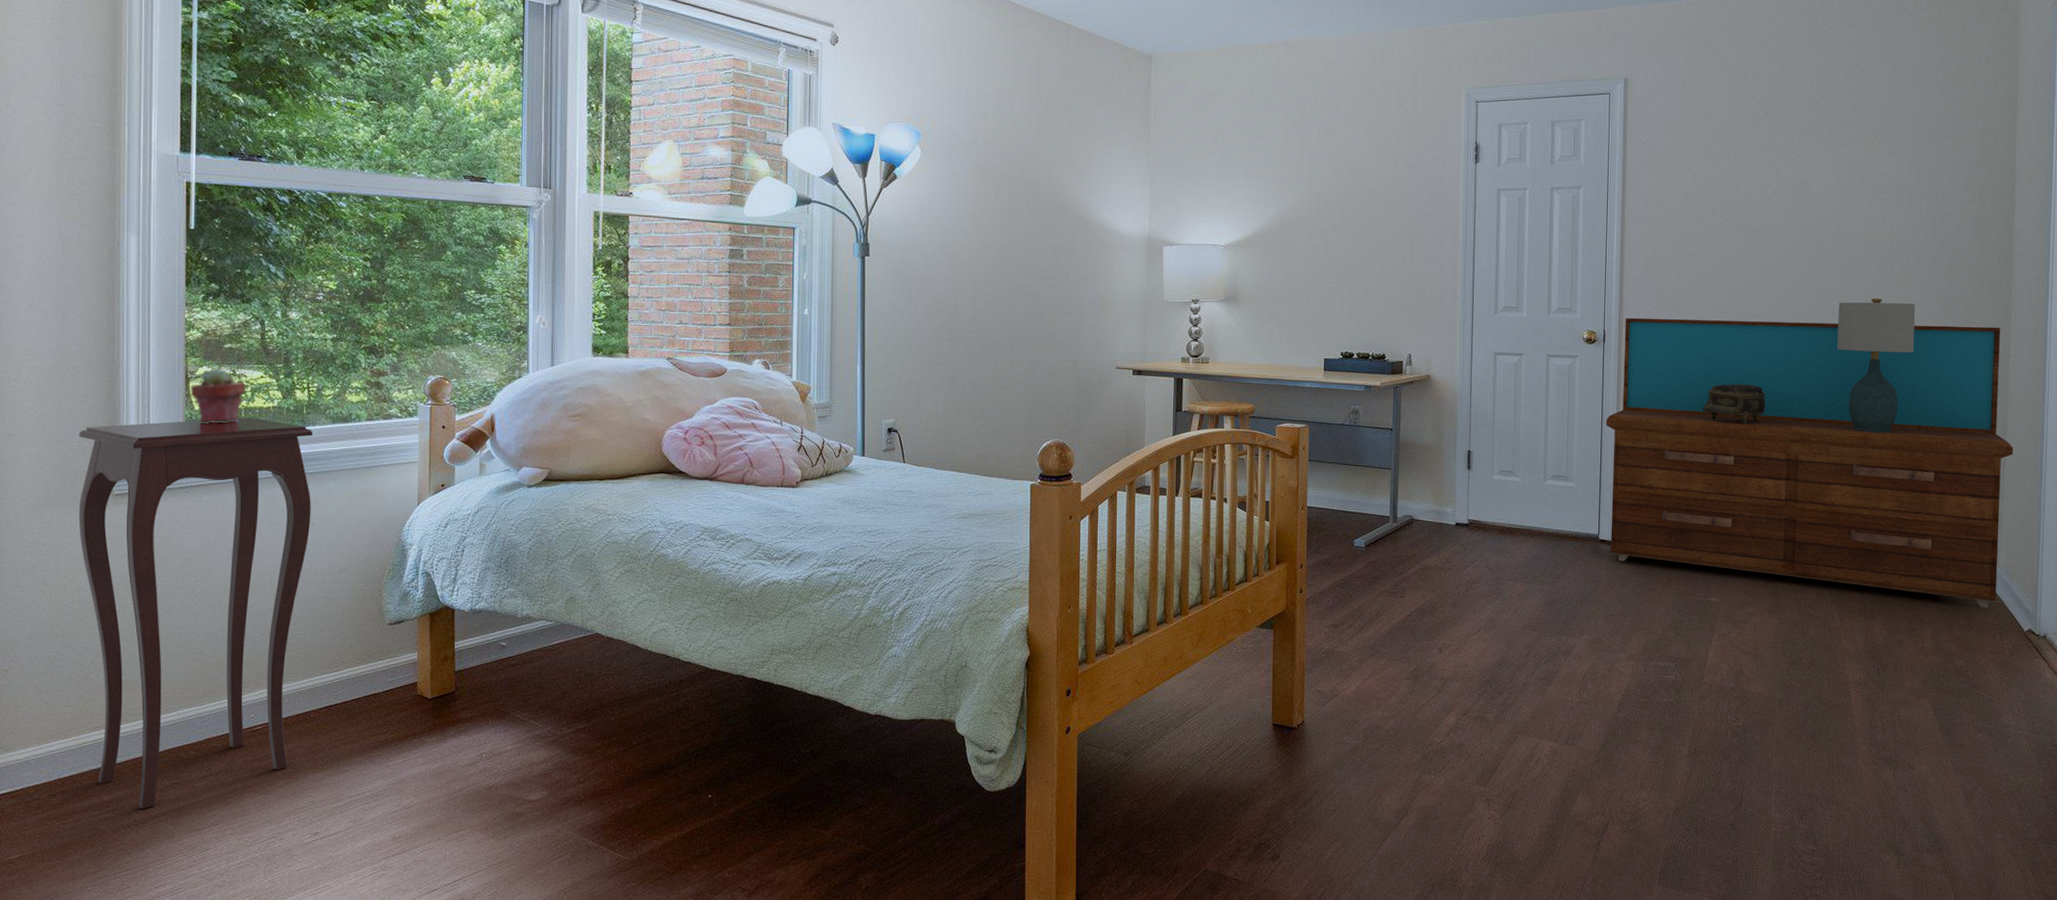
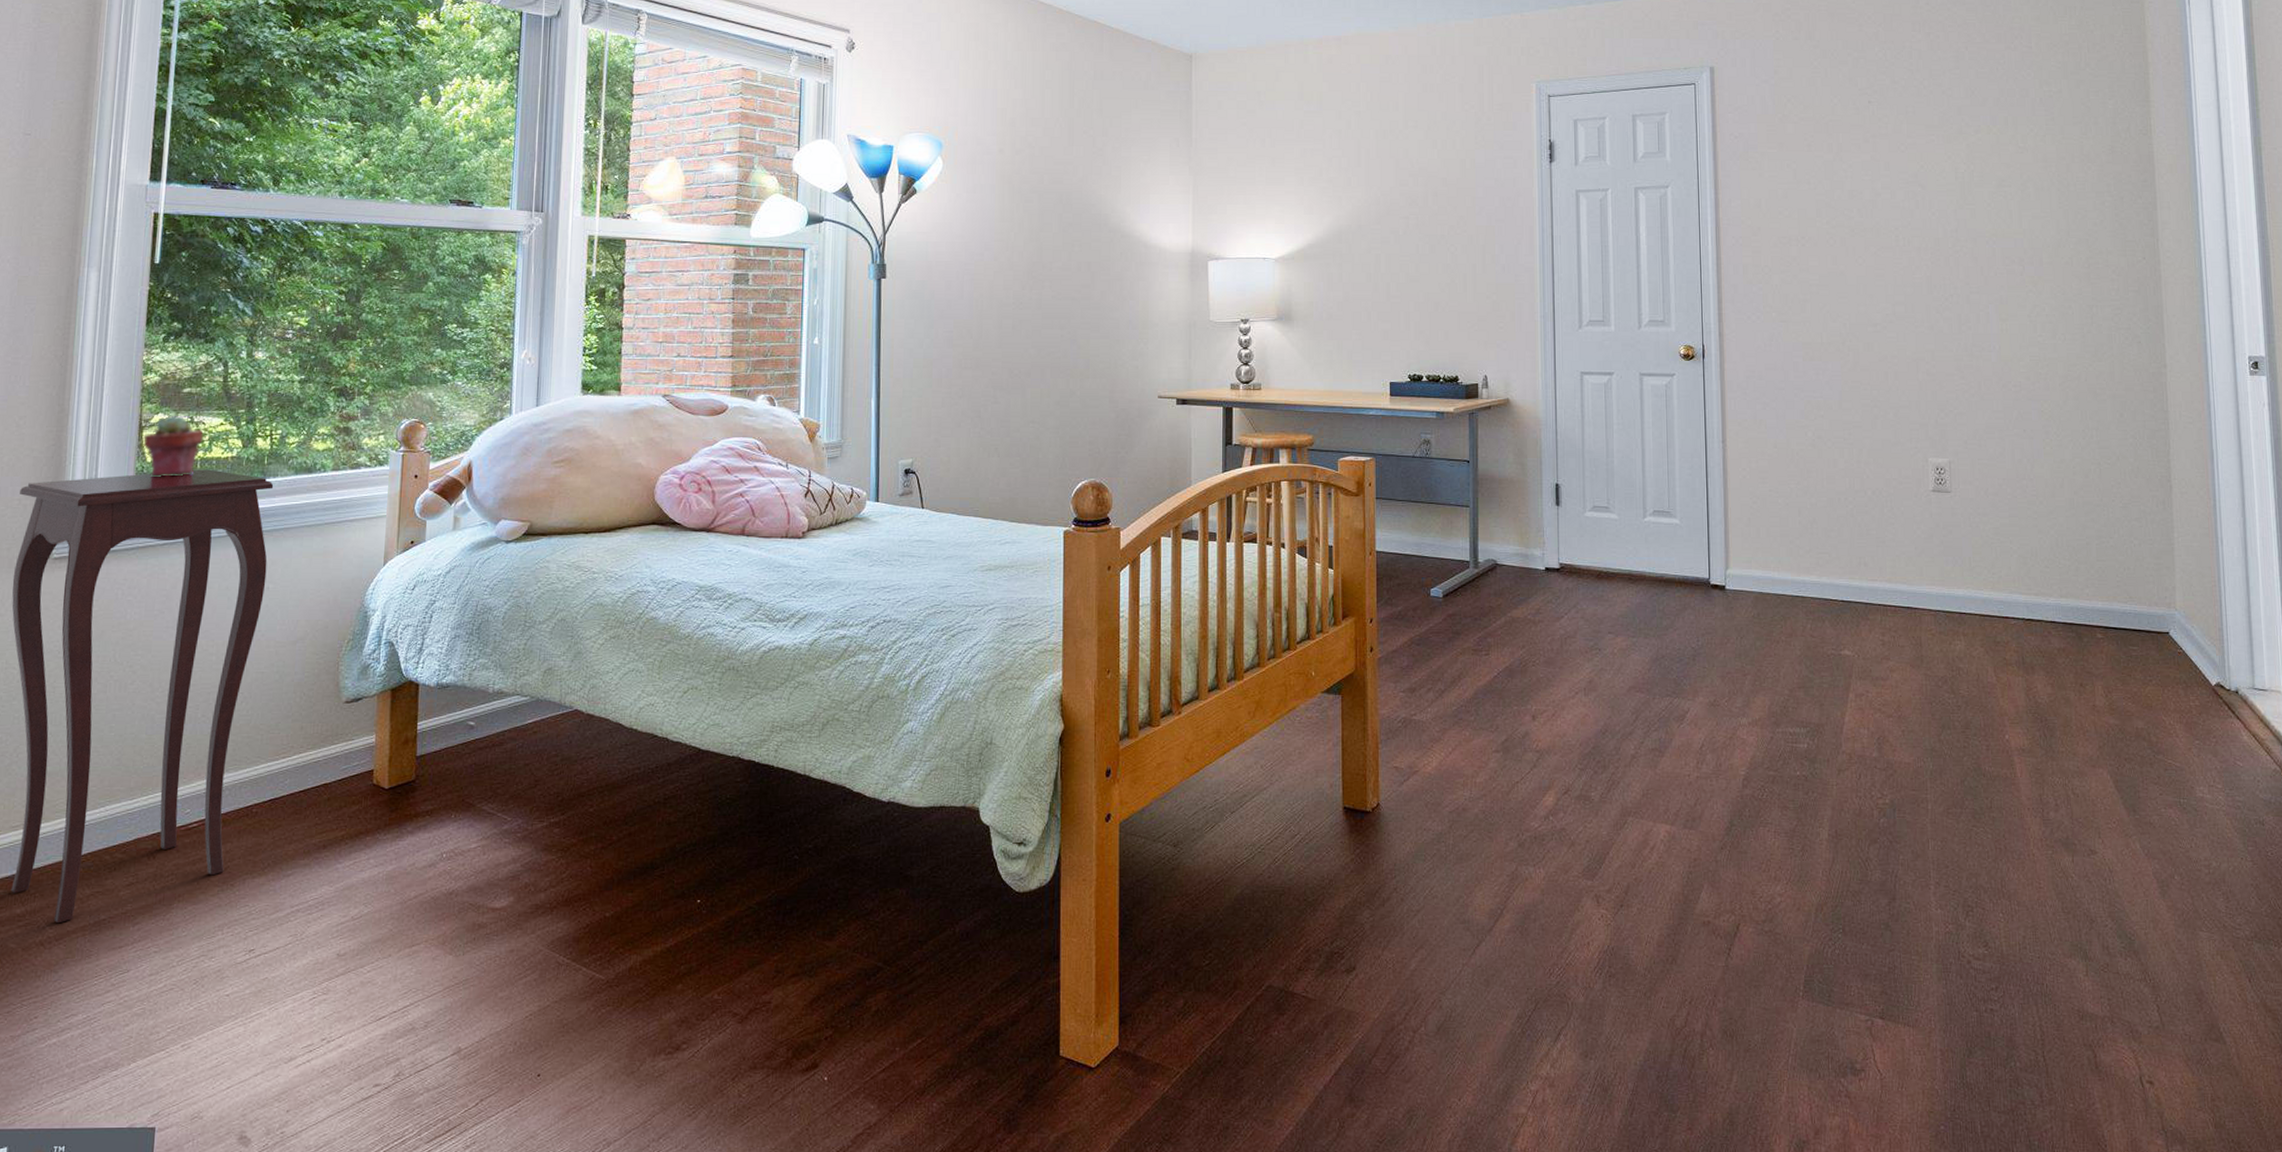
dresser: present [1605,317,2014,608] -> none [1710,330,2181,658]
jewelry box: present [1702,384,1766,425] -> none [1819,403,1892,449]
table lamp: present [1837,298,1916,434] -> none [1966,303,2055,456]

